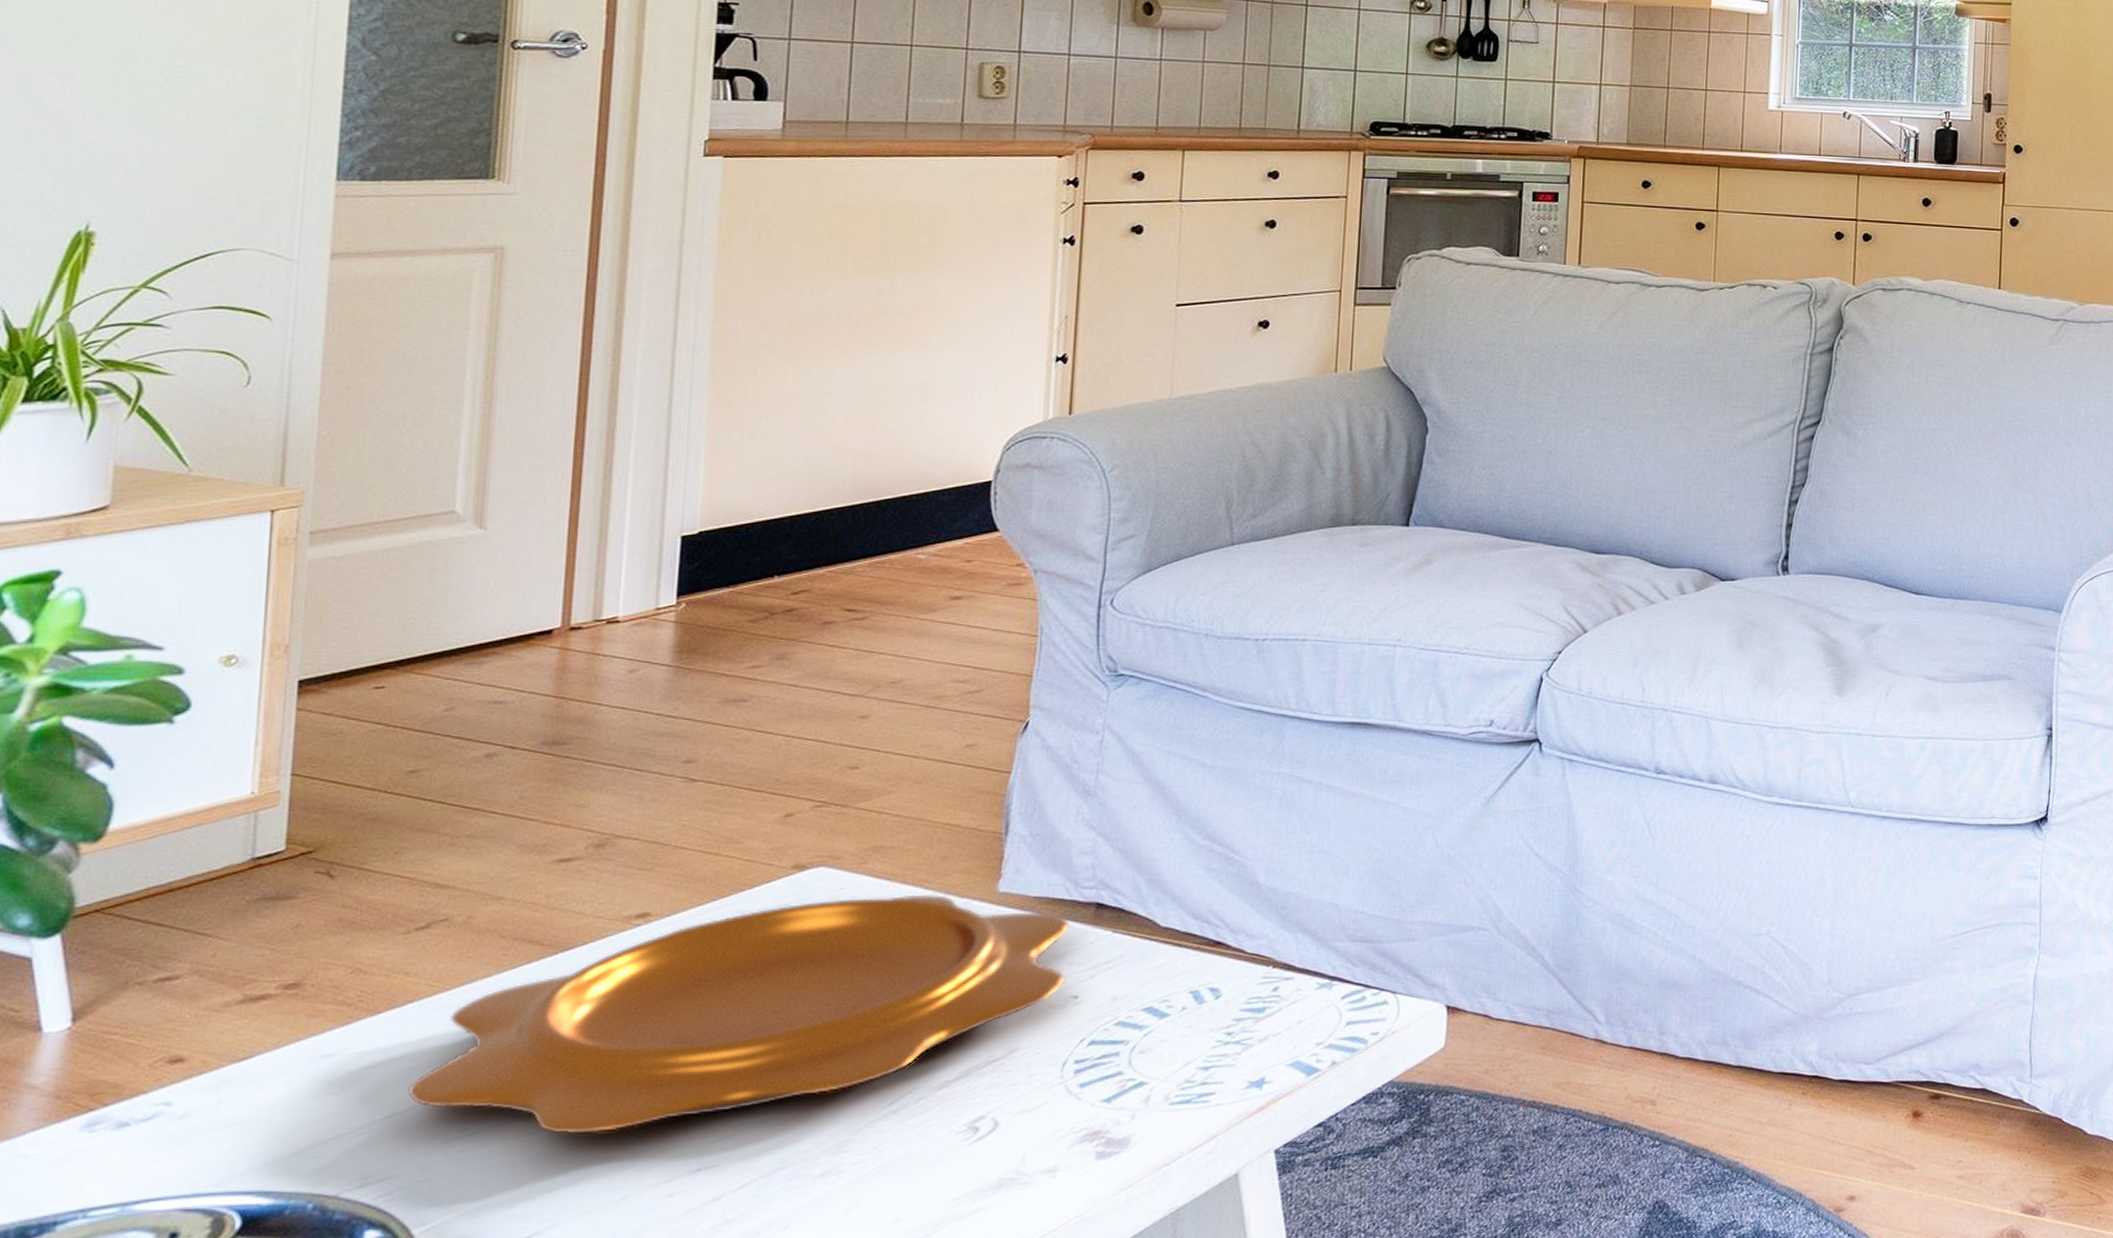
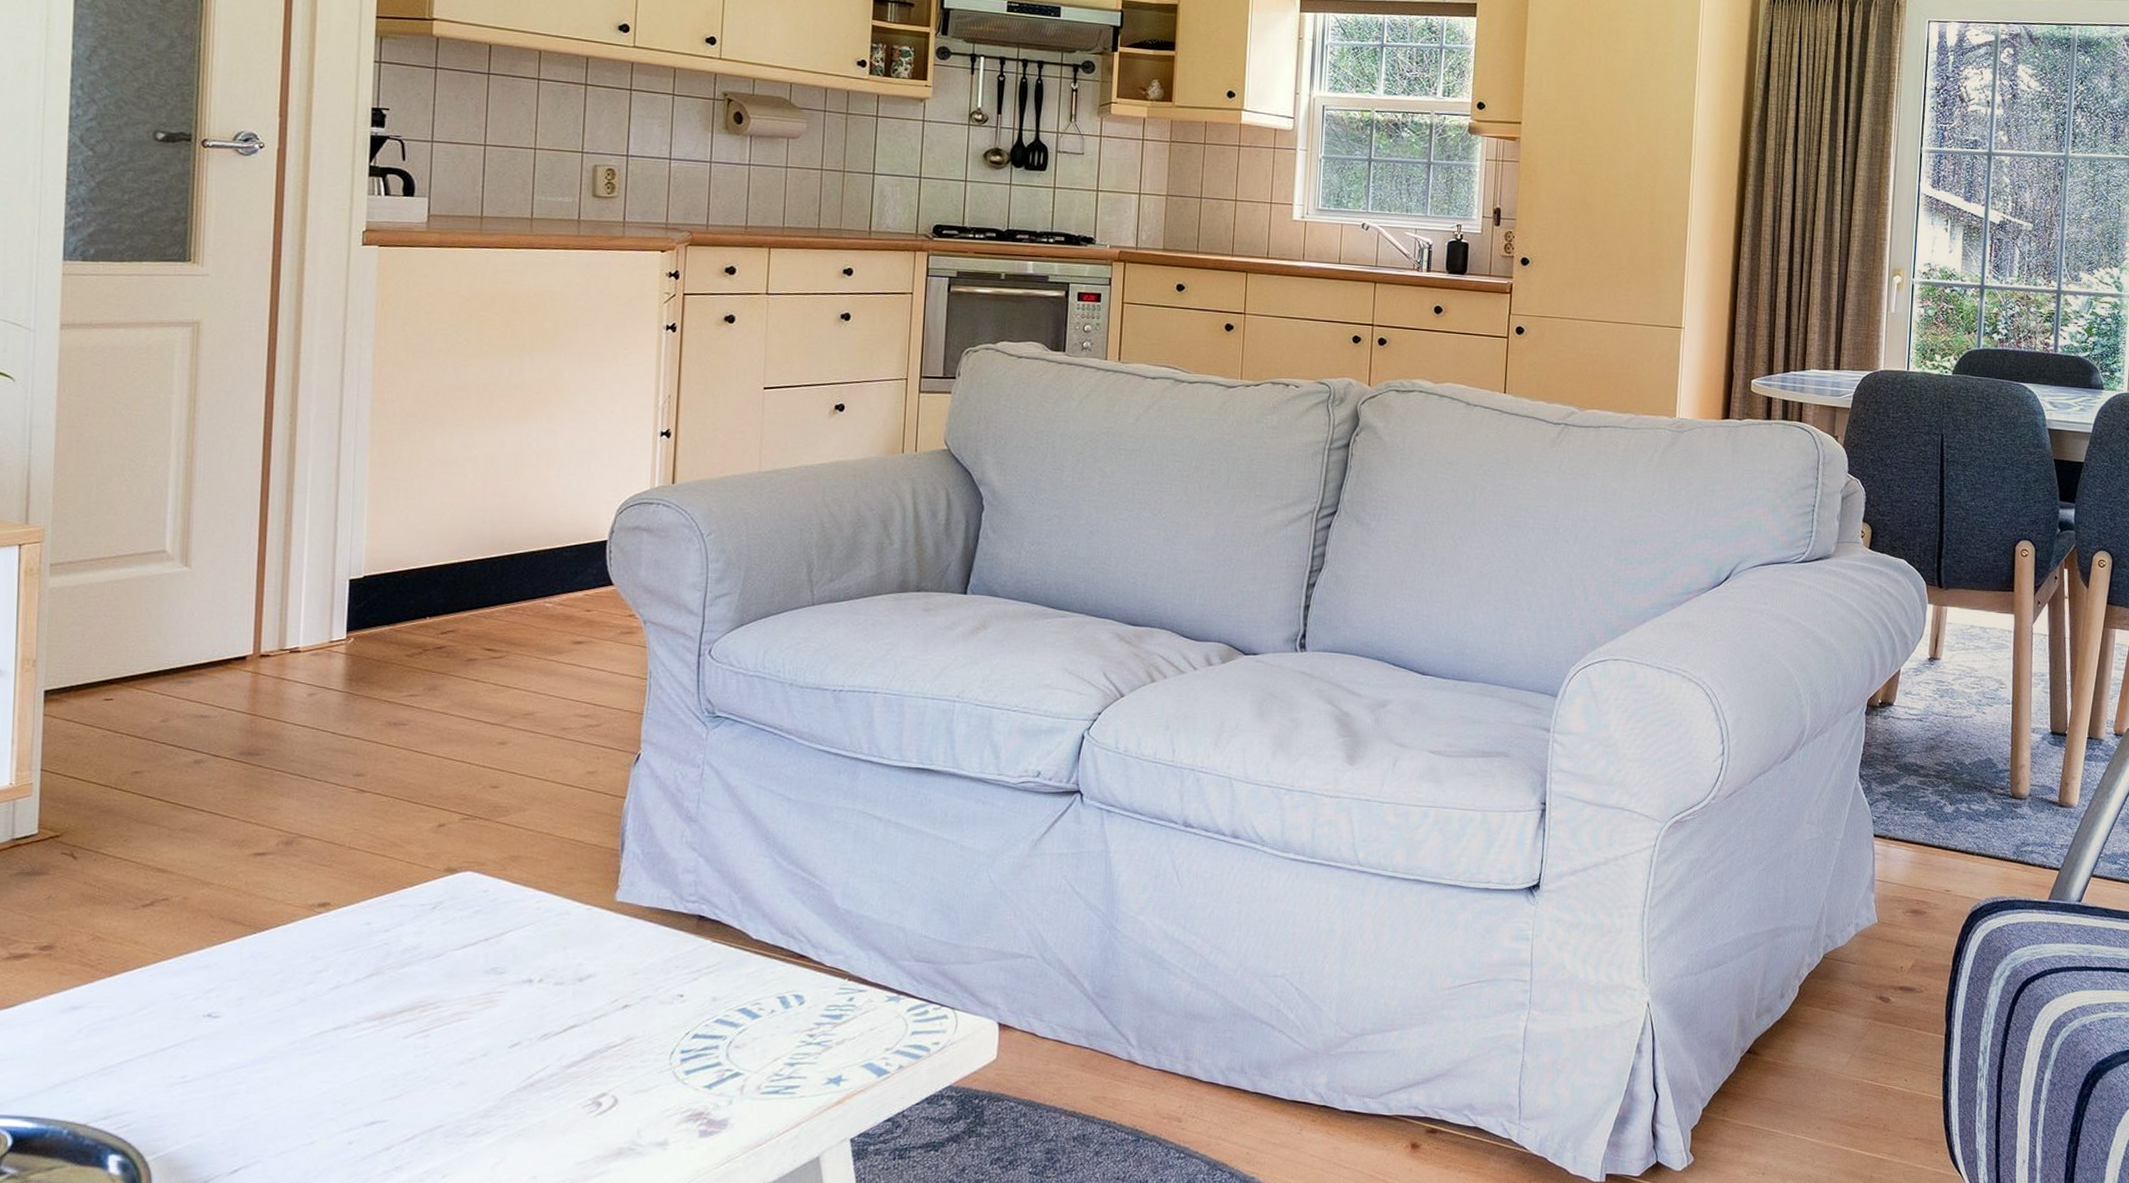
decorative bowl: present [407,894,1071,1135] -> none [139,899,677,1087]

